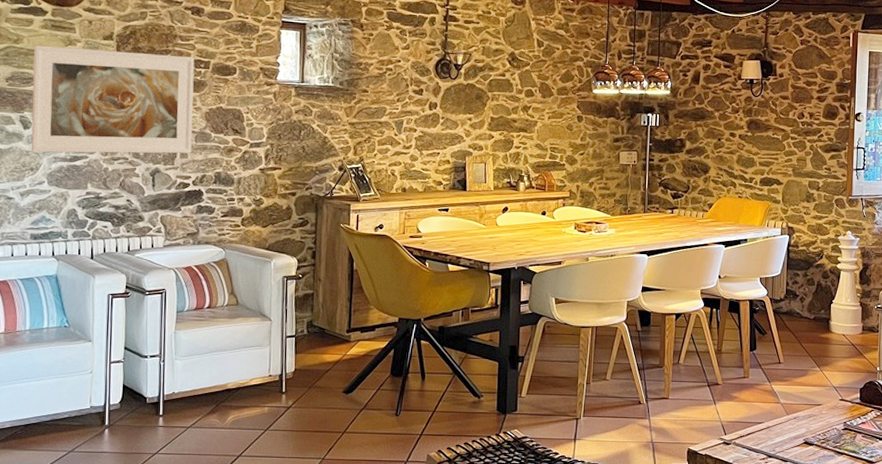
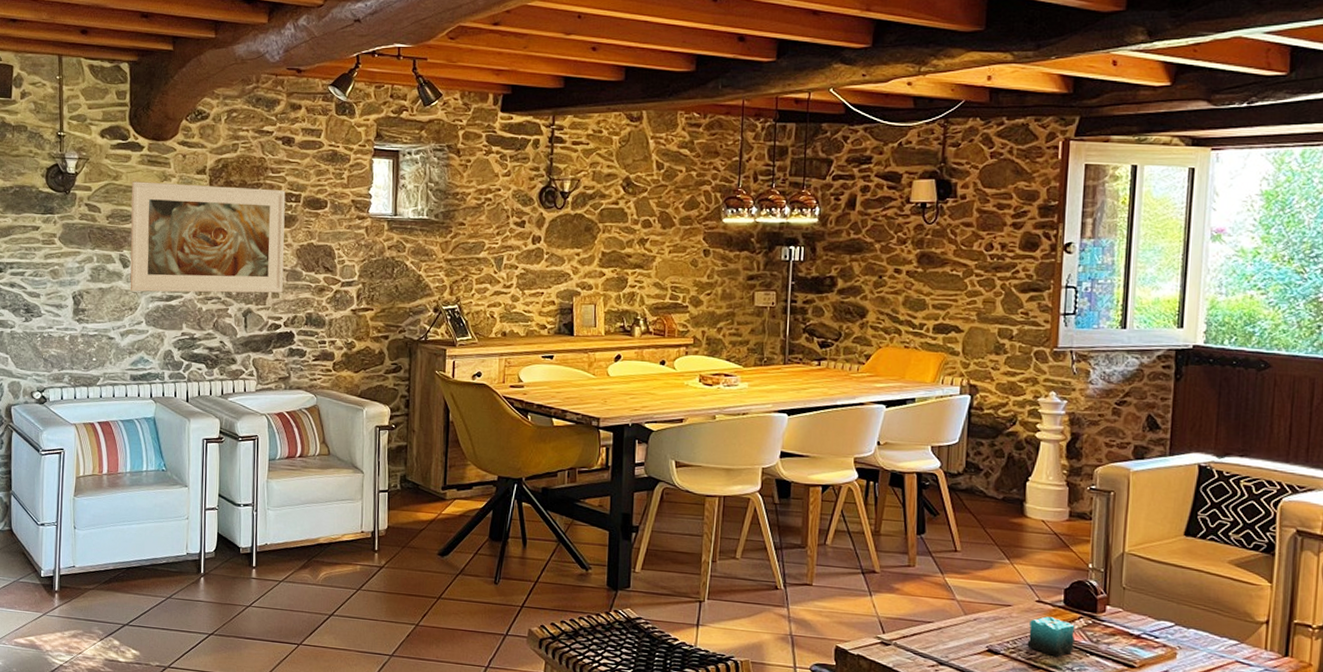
candle: none [833,412,868,443] -> present [1027,616,1075,657]

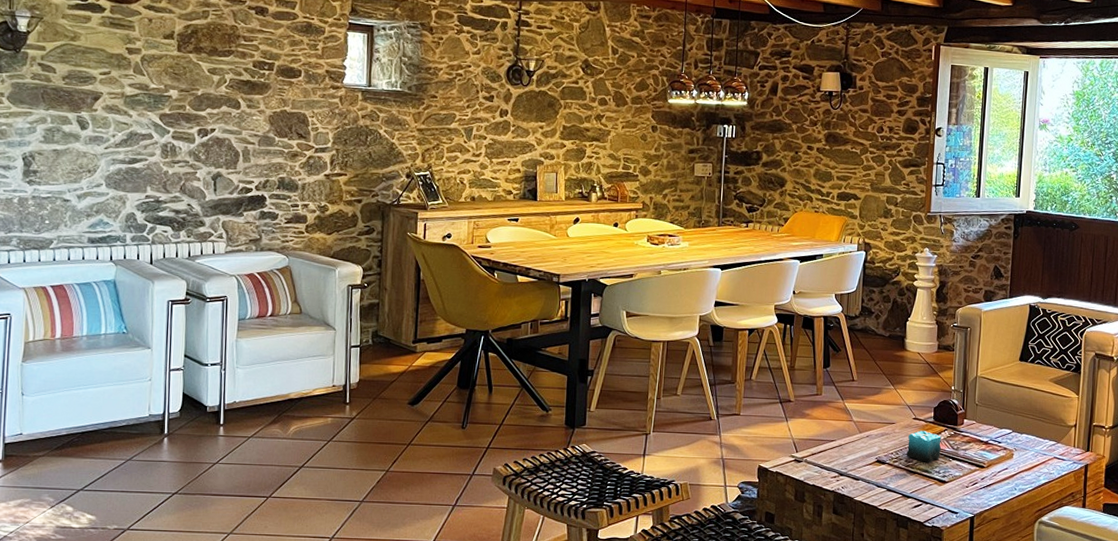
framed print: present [130,181,286,293] -> none [88,43,259,158]

